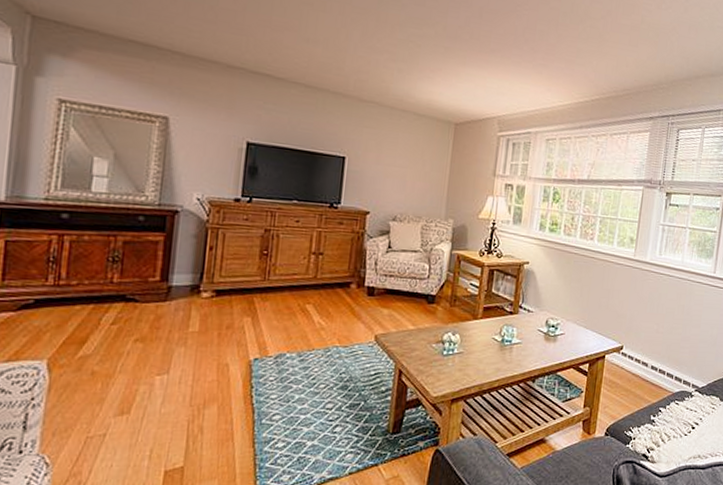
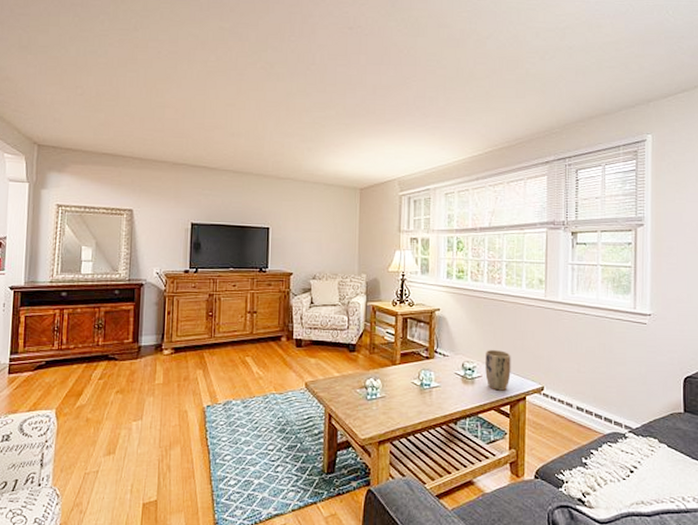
plant pot: none [568,306,595,349] -> present [485,349,511,391]

